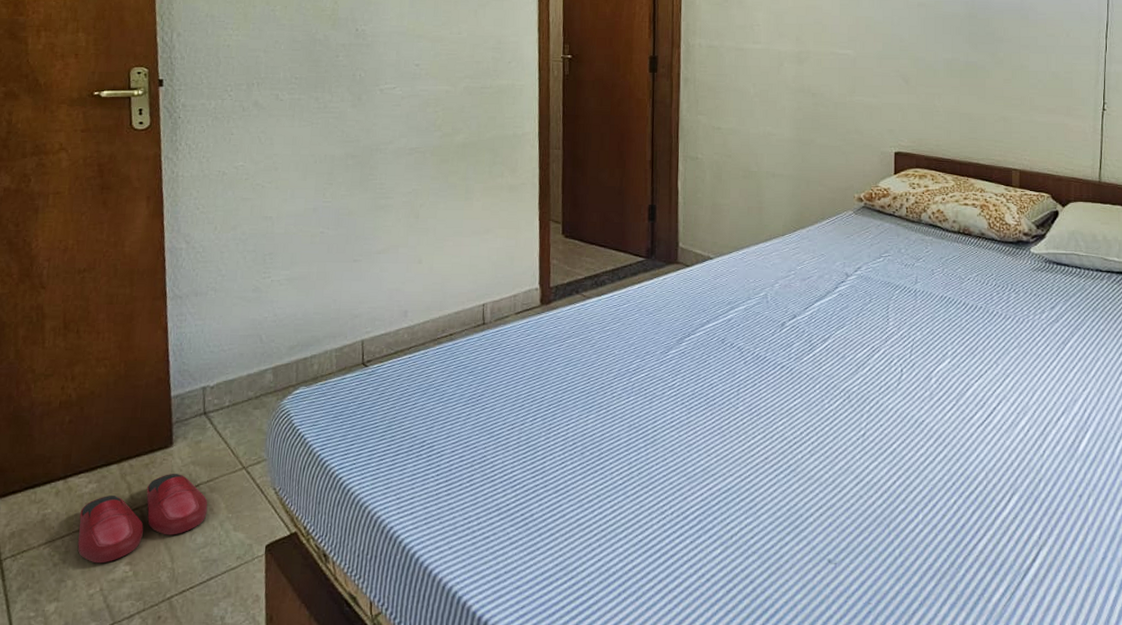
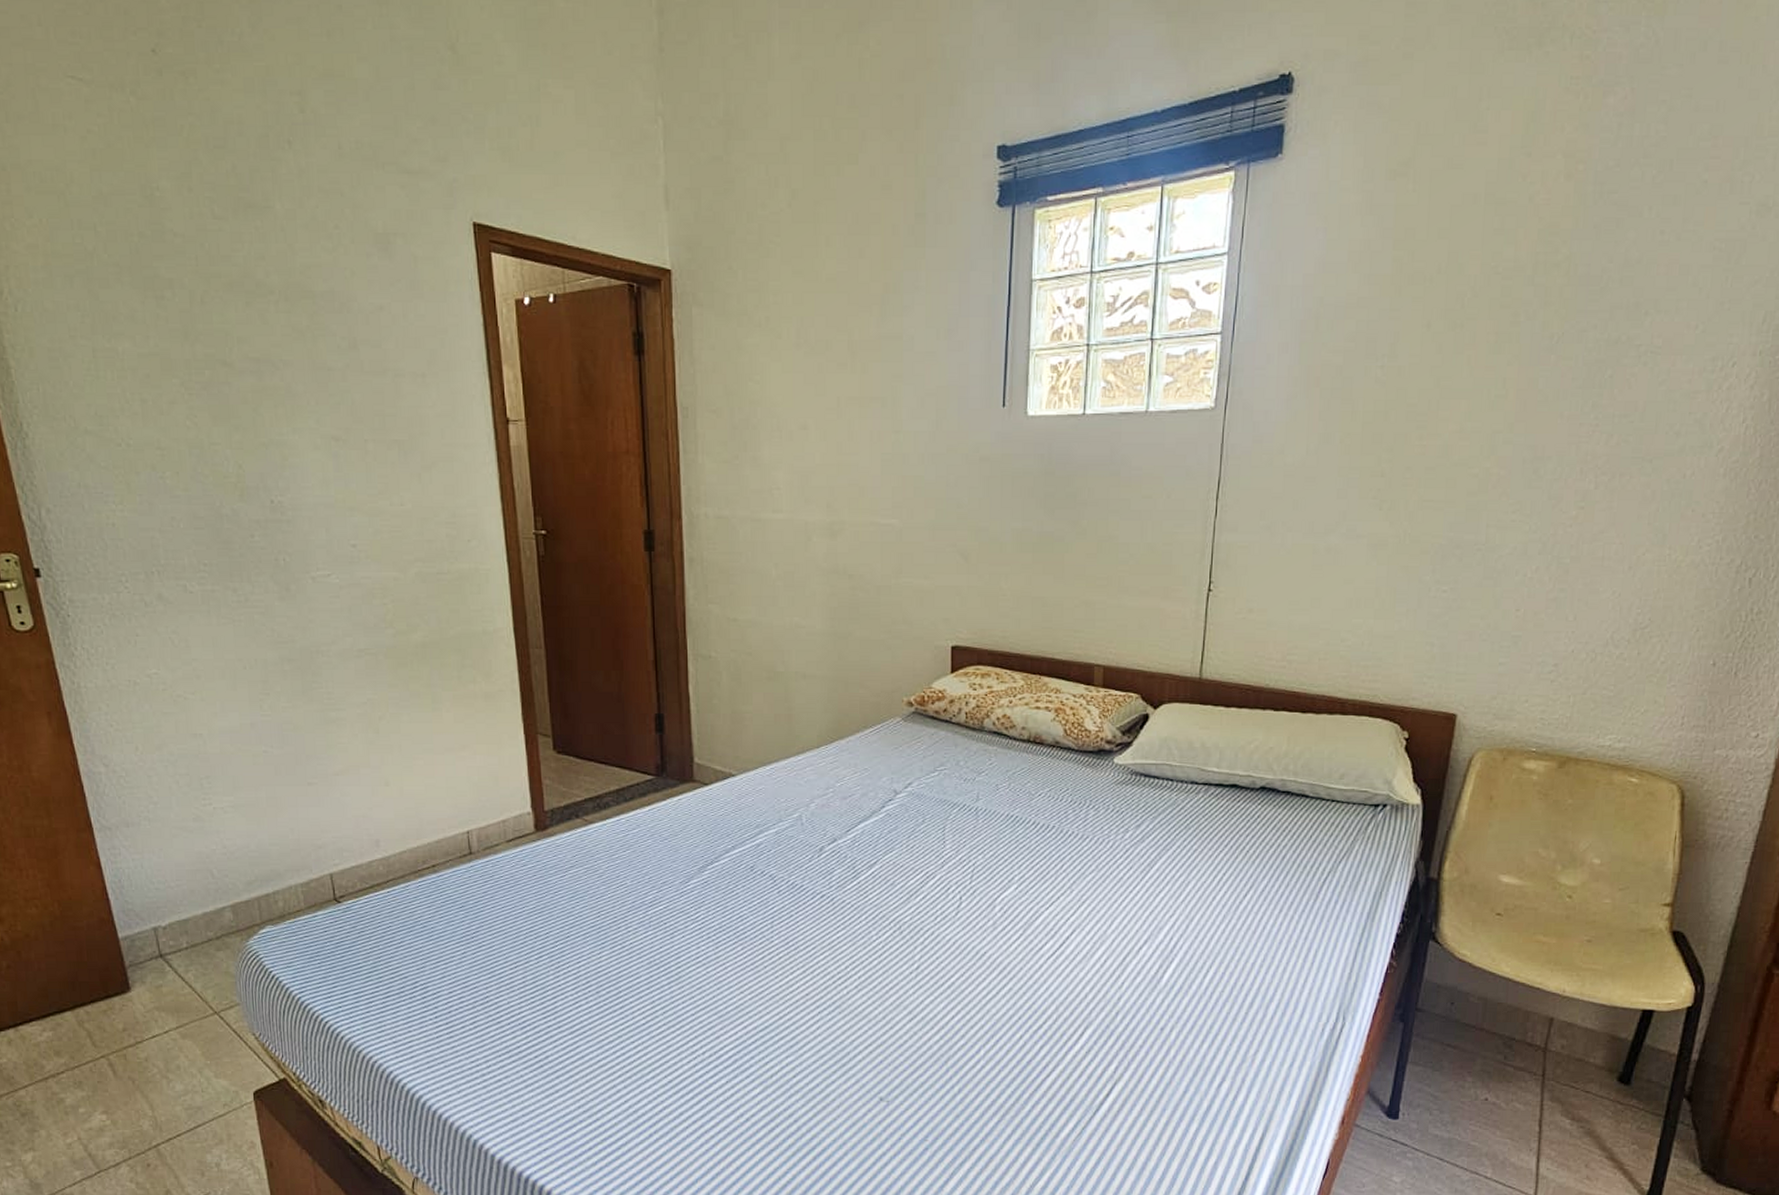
slippers: present [77,474,208,564] -> none [39,1020,183,1113]

